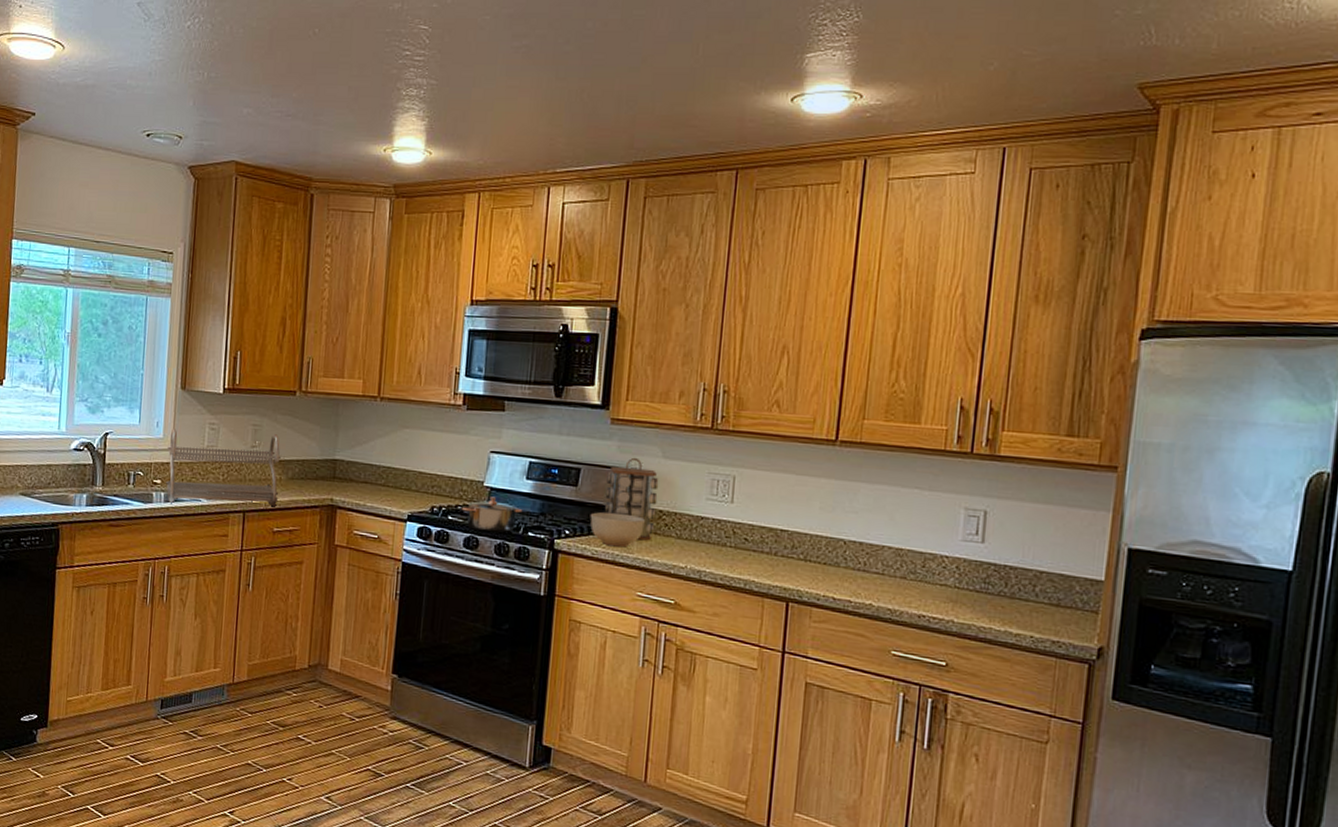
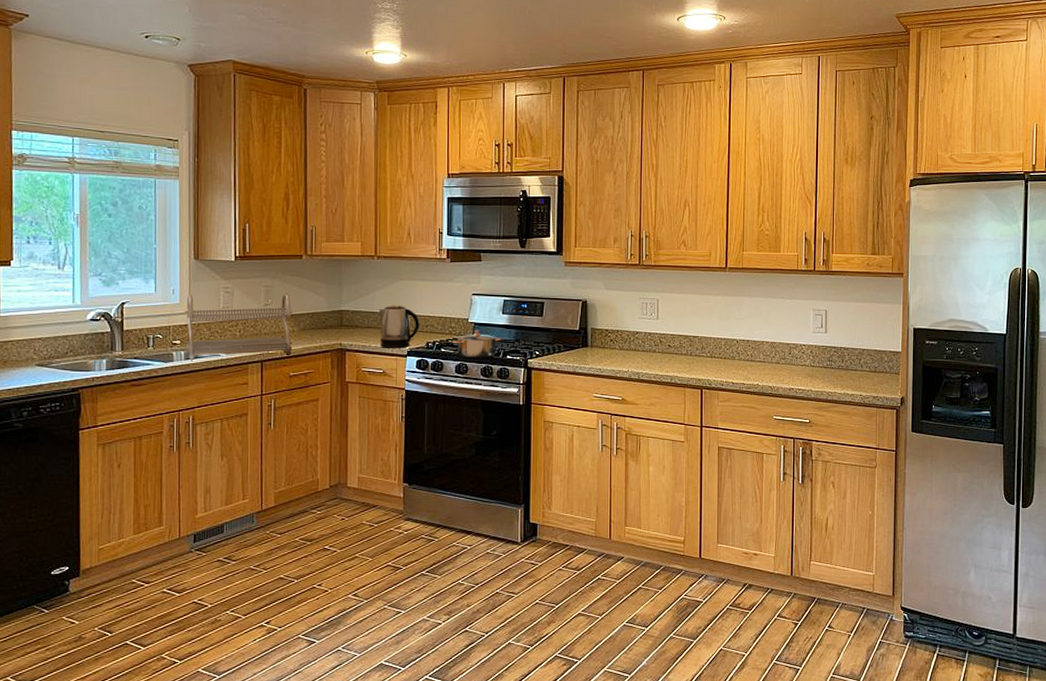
kettle: none [376,457,425,511] -> present [379,305,420,348]
bowl: present [590,511,645,548] -> none [554,334,595,361]
spice rack: present [604,457,659,541] -> none [564,290,604,354]

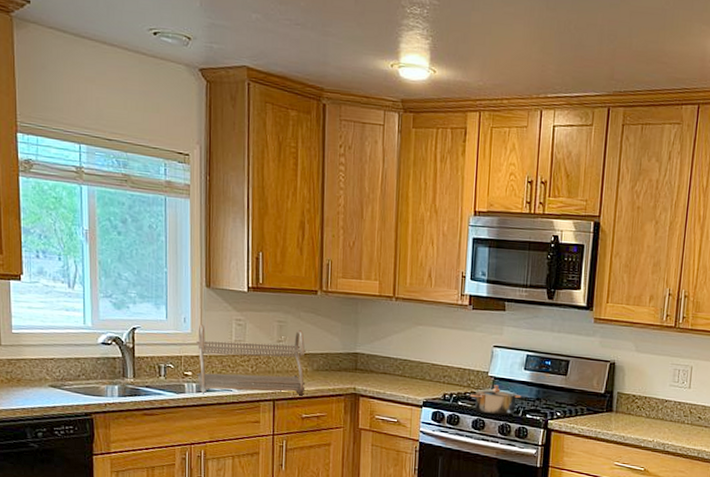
kettle: present [379,305,420,348] -> none [395,351,437,398]

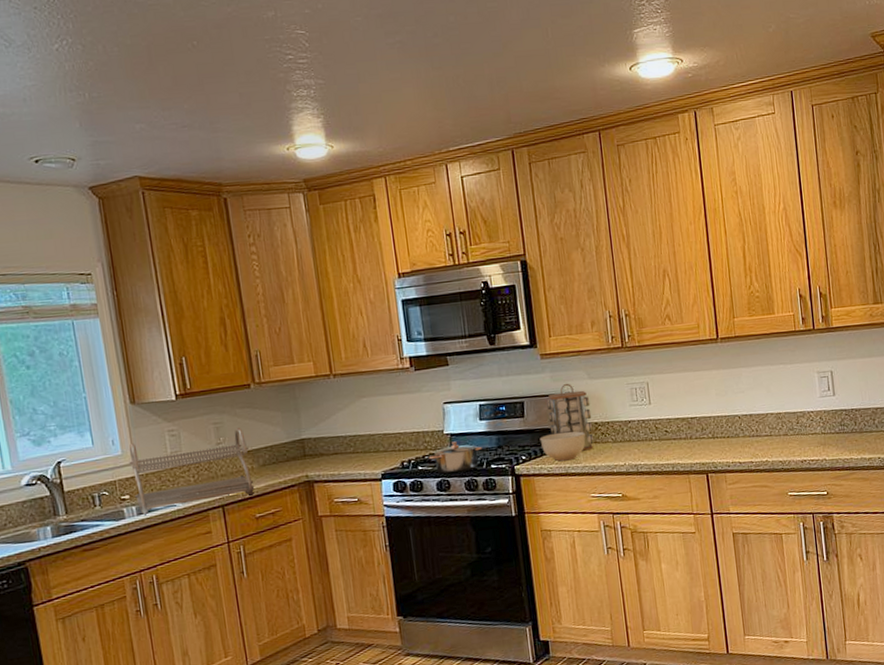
bowl: none [577,396,621,426] -> present [539,431,586,462]
spice rack: none [588,351,633,420] -> present [546,383,595,451]

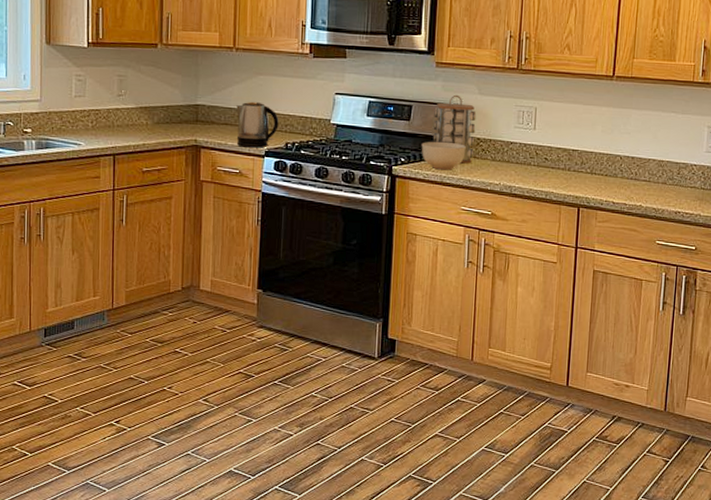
dish rack: present [129,427,255,515] -> none [36,81,146,150]
kettle: none [343,425,391,475] -> present [236,101,279,148]
cooking pot: present [428,441,482,475] -> none [312,132,365,164]

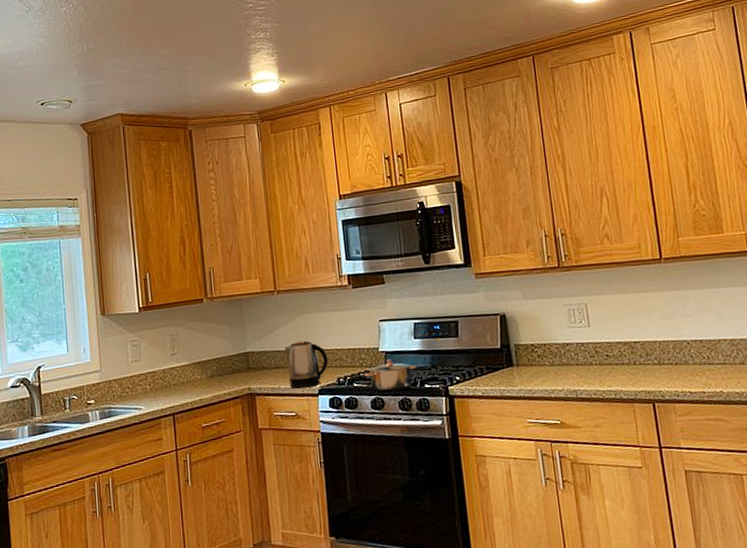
cooking pot: none [312,132,365,164] -> present [363,359,417,393]
bowl: present [421,141,466,170] -> none [474,352,522,384]
spice rack: present [432,94,477,164] -> none [481,303,531,374]

